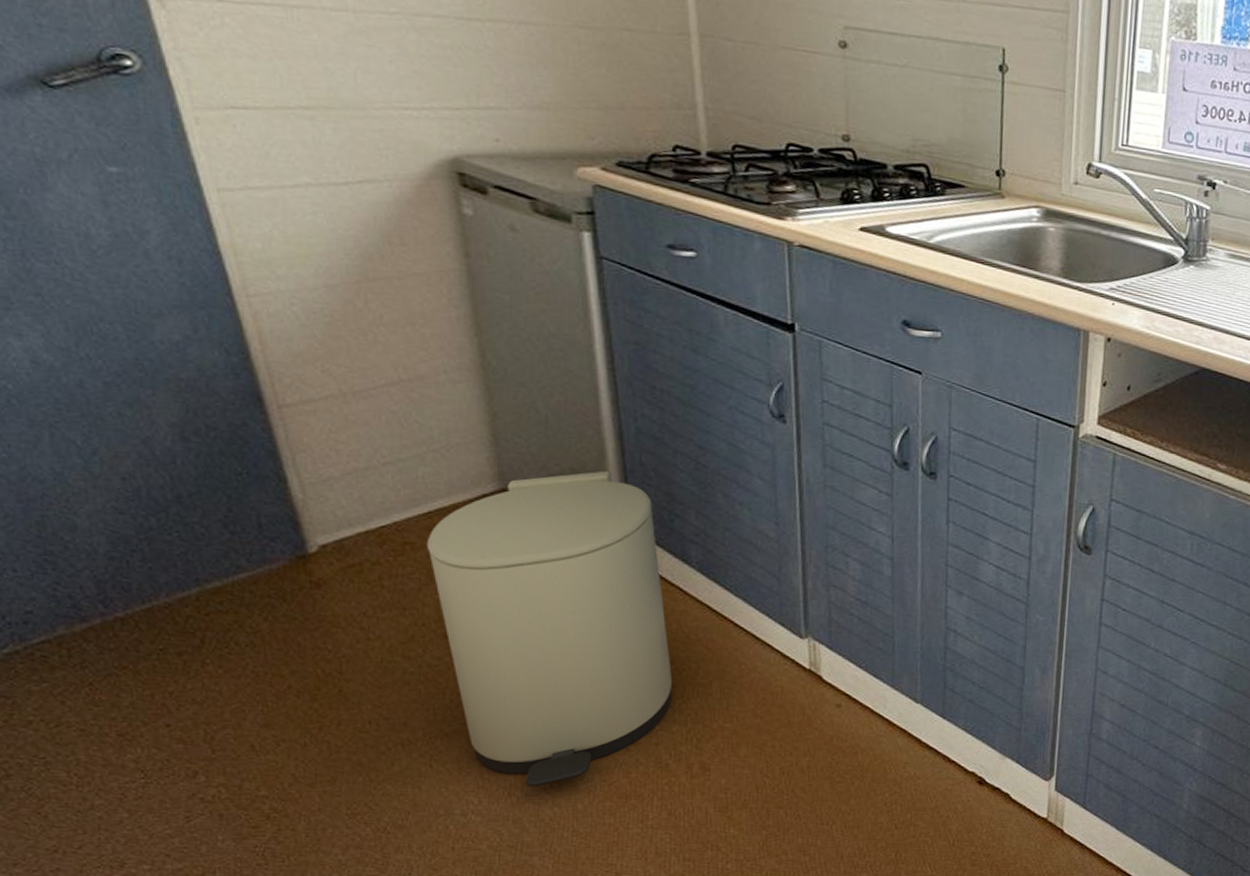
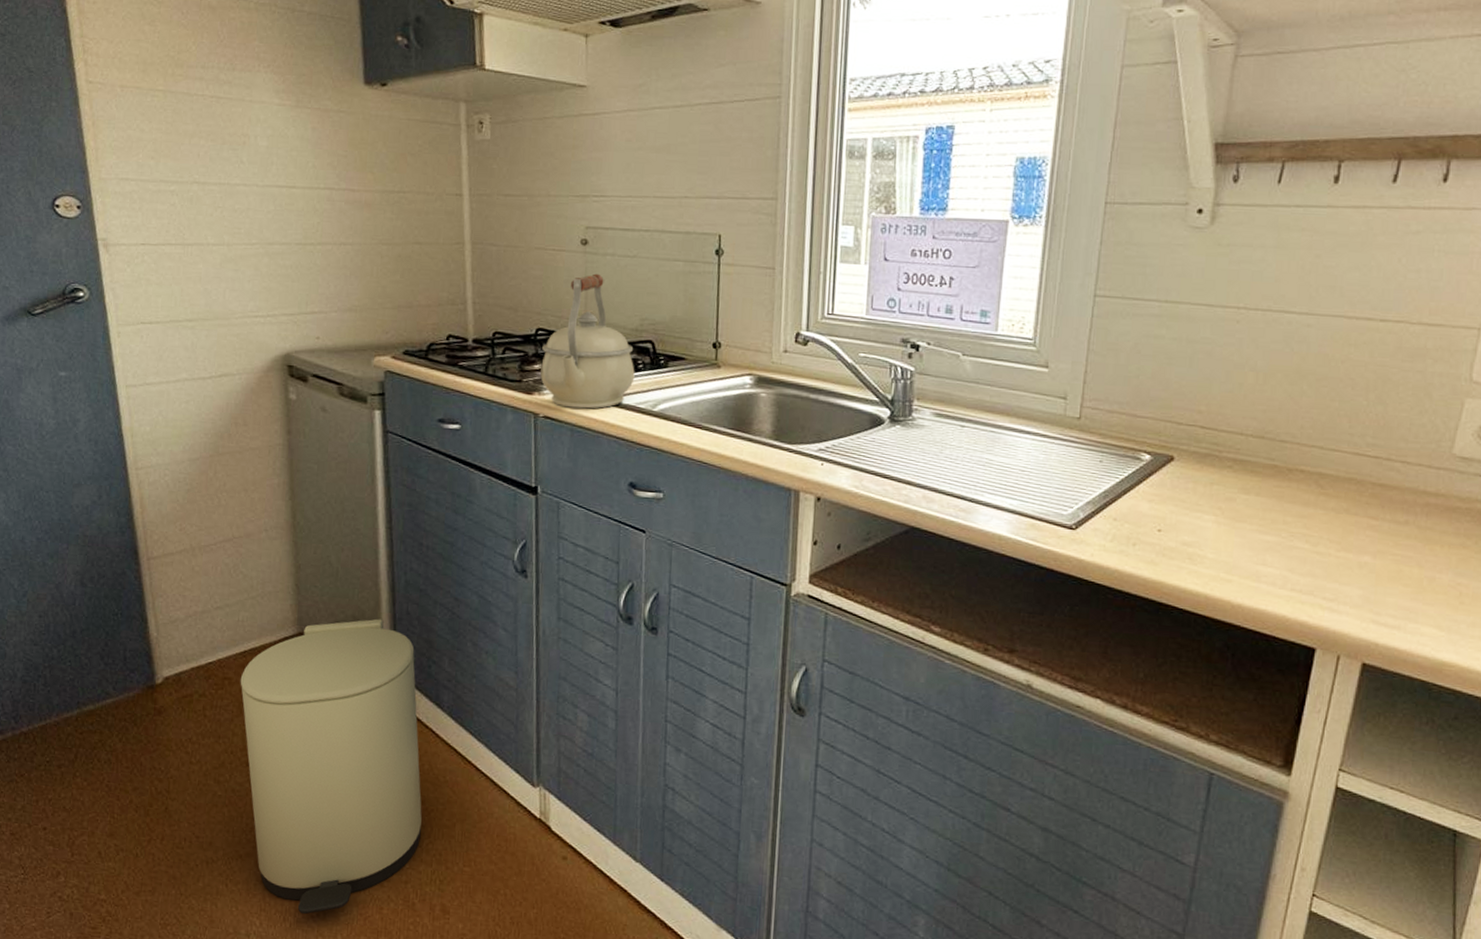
kettle: none [794,83,907,239] -> present [540,273,635,409]

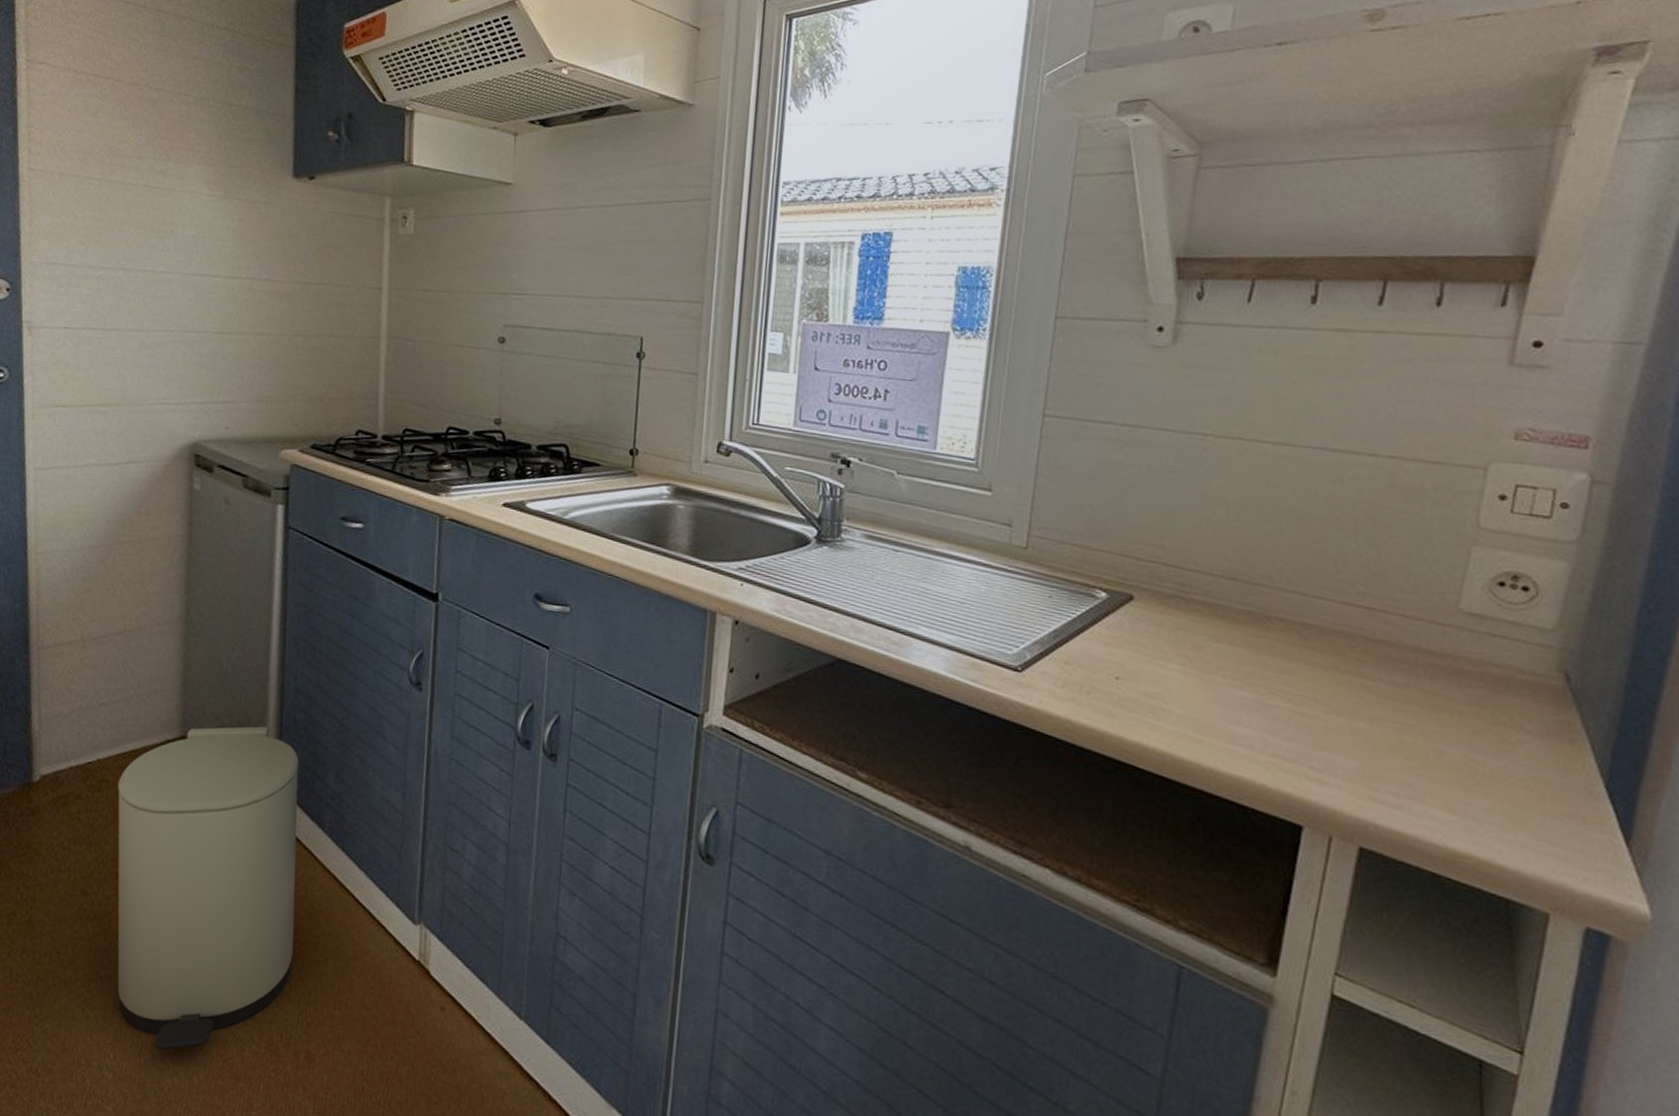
kettle: present [540,273,635,409] -> none [448,372,547,514]

